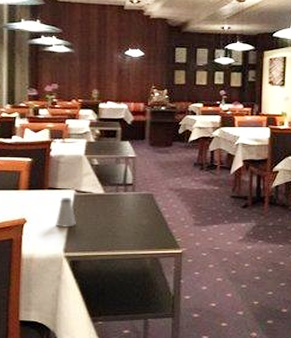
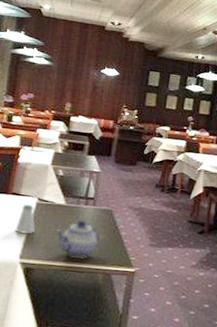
teapot: none [97,206,146,247] -> present [56,219,102,259]

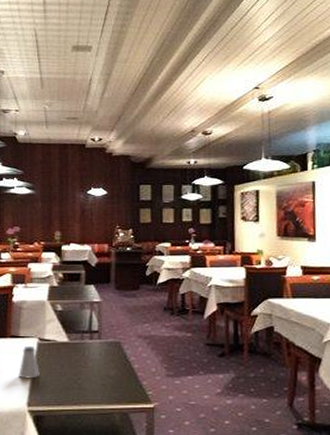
teapot: present [56,219,102,259] -> none [62,355,114,400]

